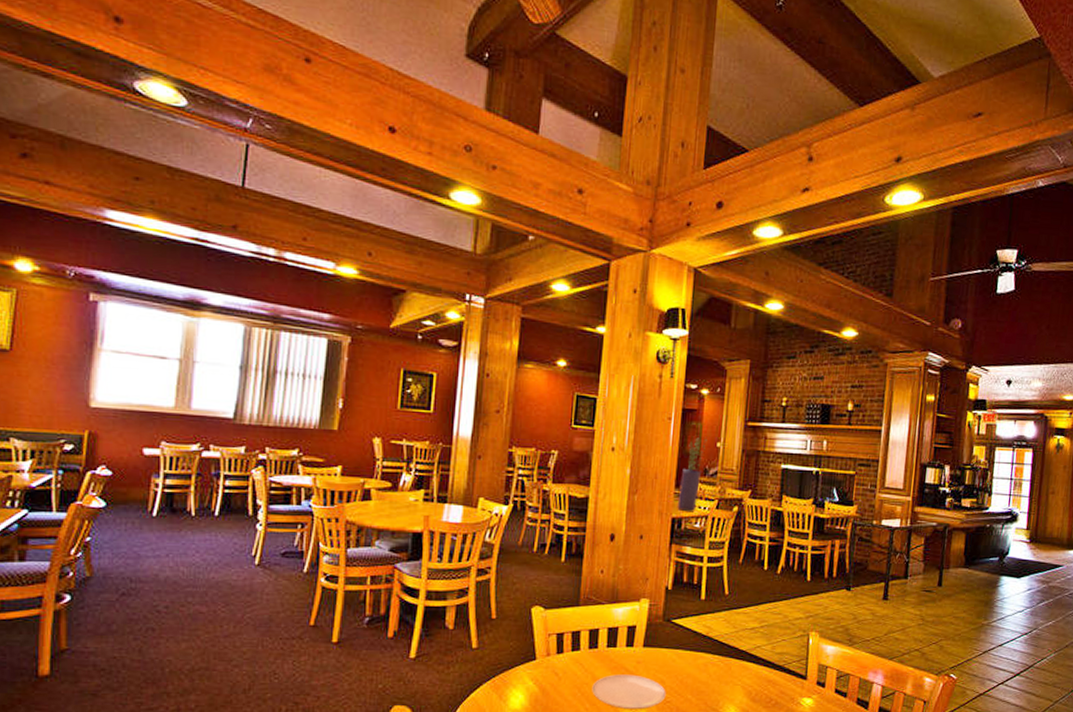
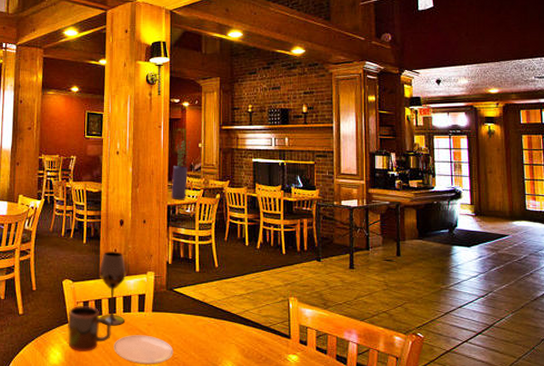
mug: none [534,639,591,694] -> present [67,306,111,351]
wineglass: none [576,571,615,664] -> present [99,250,127,326]

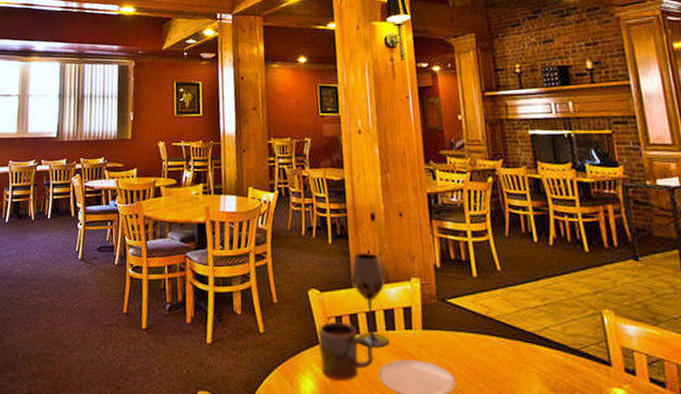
vase: present [171,139,191,200] -> none [429,111,450,187]

